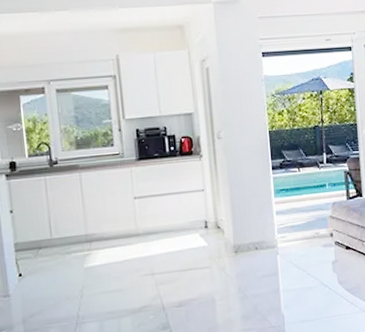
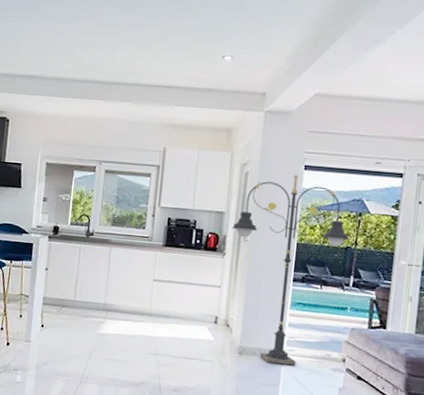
floor lamp: none [203,63,316,255] -> present [232,175,350,366]

